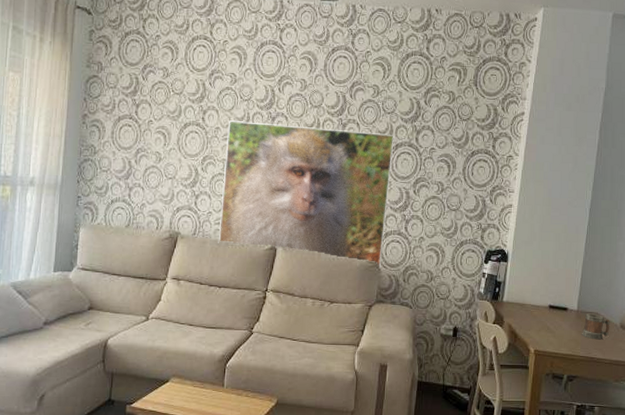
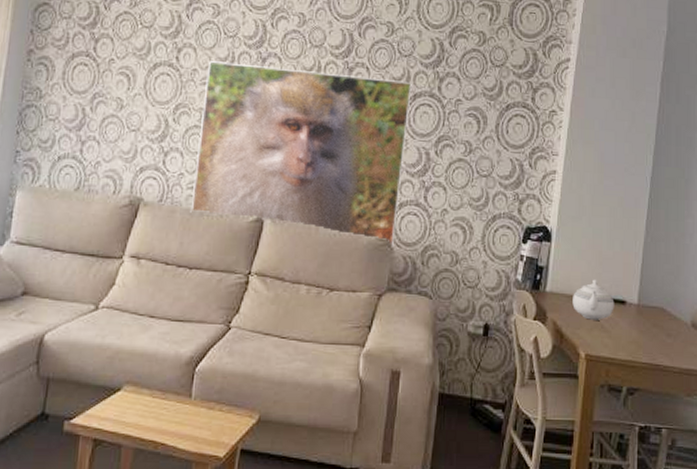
teapot: none [524,291,558,323] -> present [572,279,615,320]
mug: present [582,313,610,340] -> none [644,308,679,342]

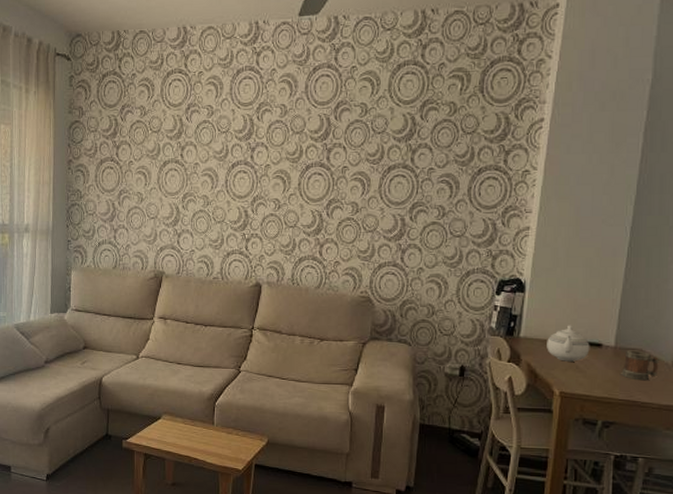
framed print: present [190,61,412,247] -> none [202,154,386,303]
mug: none [644,308,679,342] -> present [621,350,659,381]

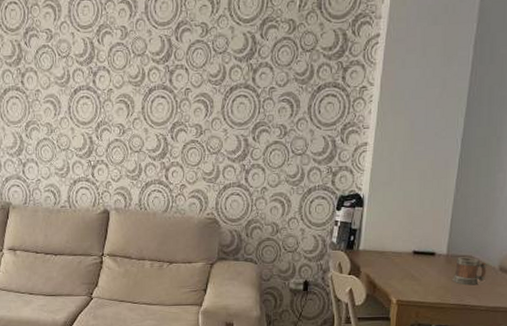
teapot: present [547,325,590,362] -> none [384,236,424,271]

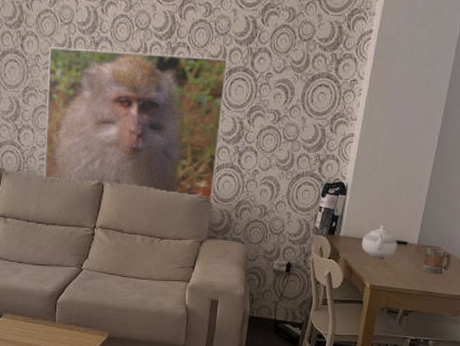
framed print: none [48,76,228,224] -> present [43,47,228,203]
teapot: none [384,236,424,271] -> present [362,225,398,258]

